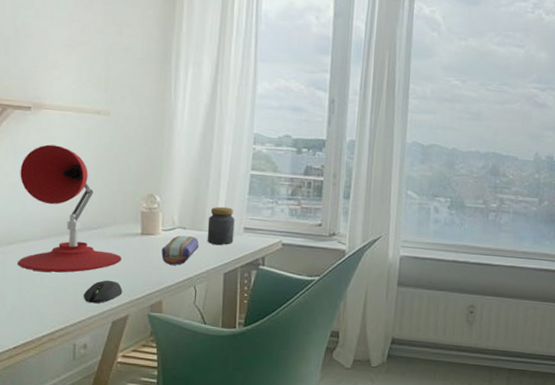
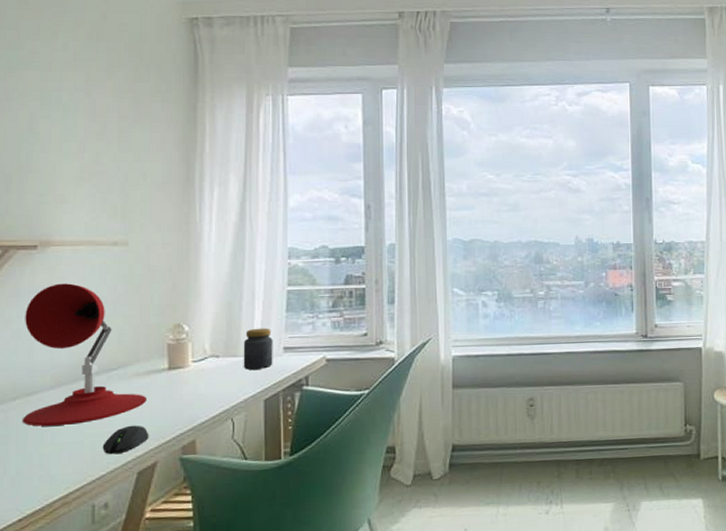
pencil case: present [161,235,199,265] -> none [193,364,235,398]

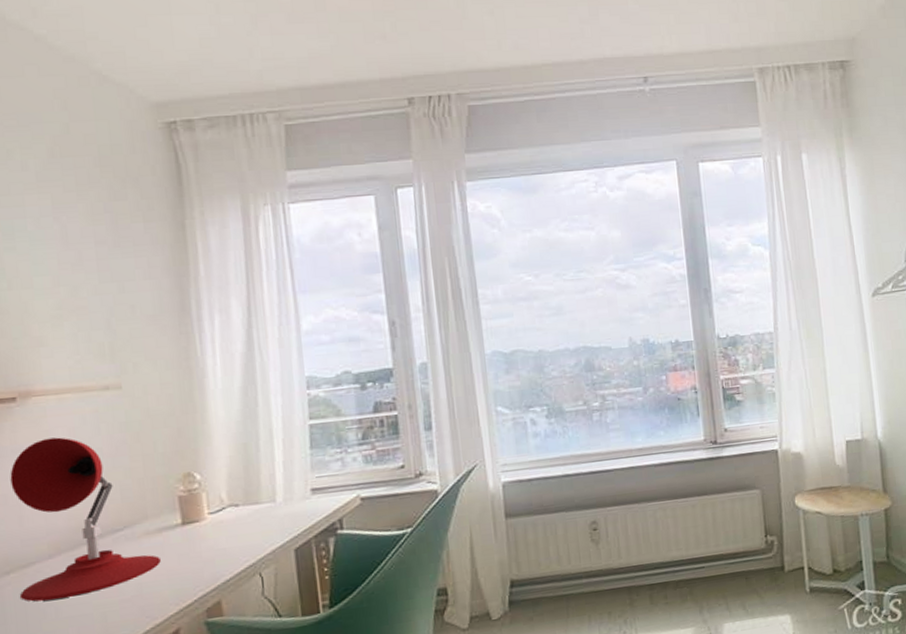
computer mouse: present [102,425,149,455] -> none [115,589,168,626]
jar: present [243,328,273,370] -> none [264,468,301,517]

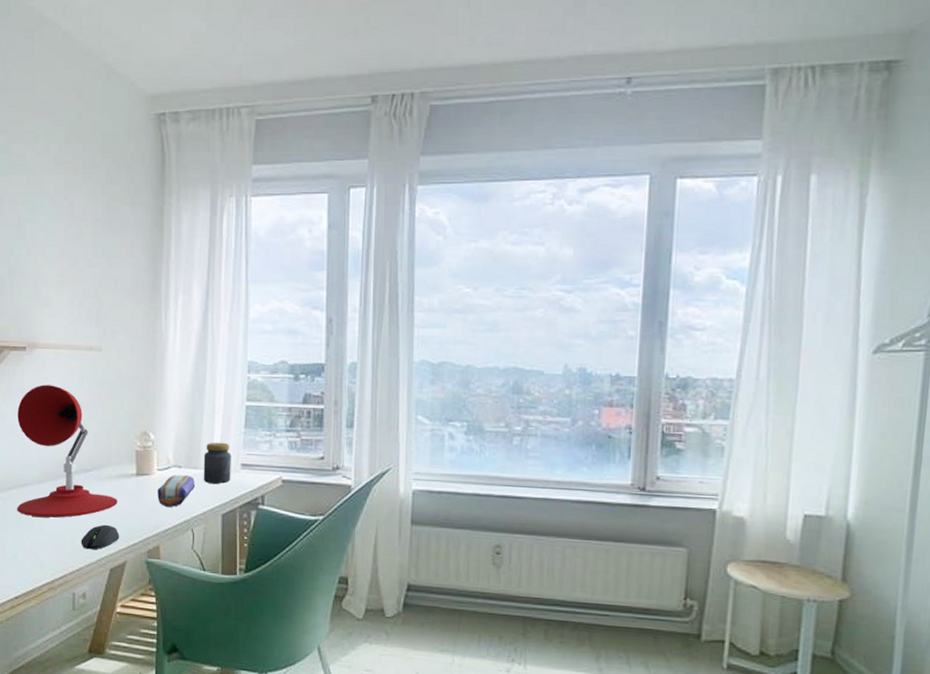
computer mouse: none [115,589,168,626] -> present [81,524,120,550]
pencil case: none [211,513,259,554] -> present [157,475,196,507]
jar: none [264,468,301,517] -> present [203,442,231,484]

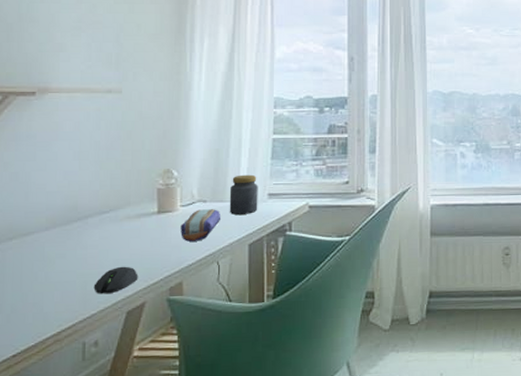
desk lamp: present [17,384,117,518] -> none [19,129,136,266]

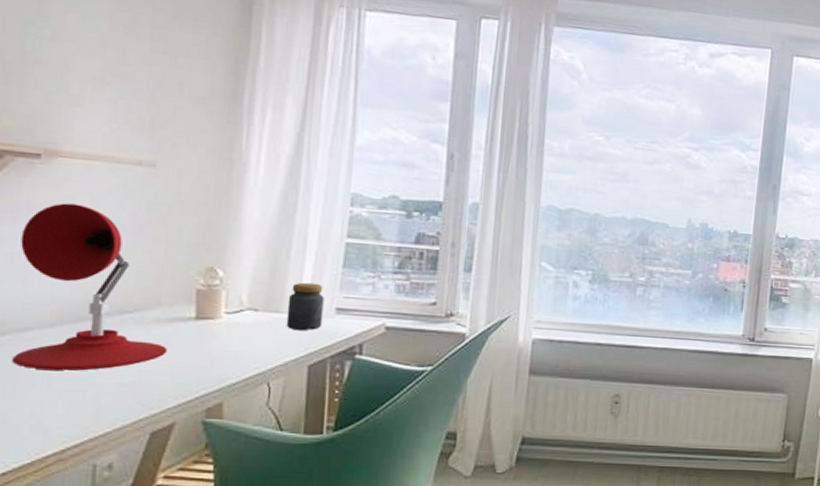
desk lamp: none [19,129,136,266] -> present [13,203,167,371]
computer mouse: present [93,266,138,294] -> none [109,378,168,410]
pencil case: present [180,209,221,242] -> none [223,319,276,357]

